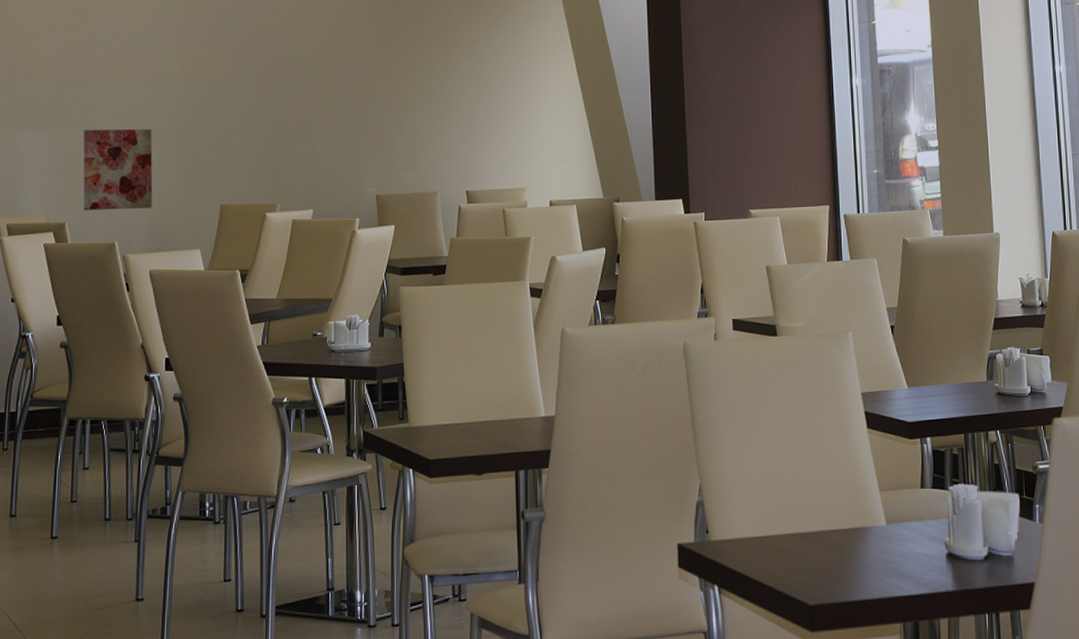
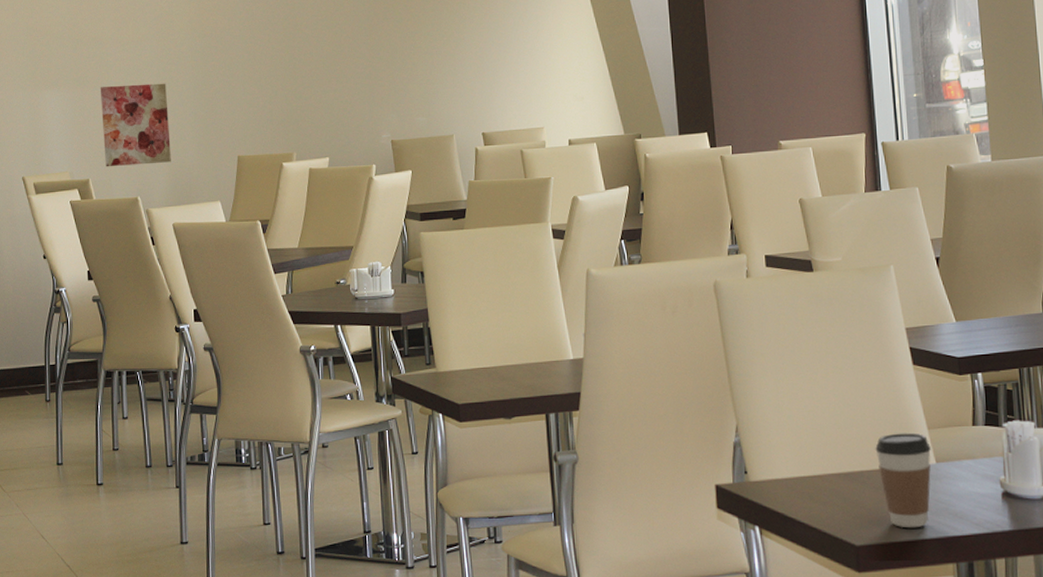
coffee cup: none [830,494,882,588] -> present [875,433,931,528]

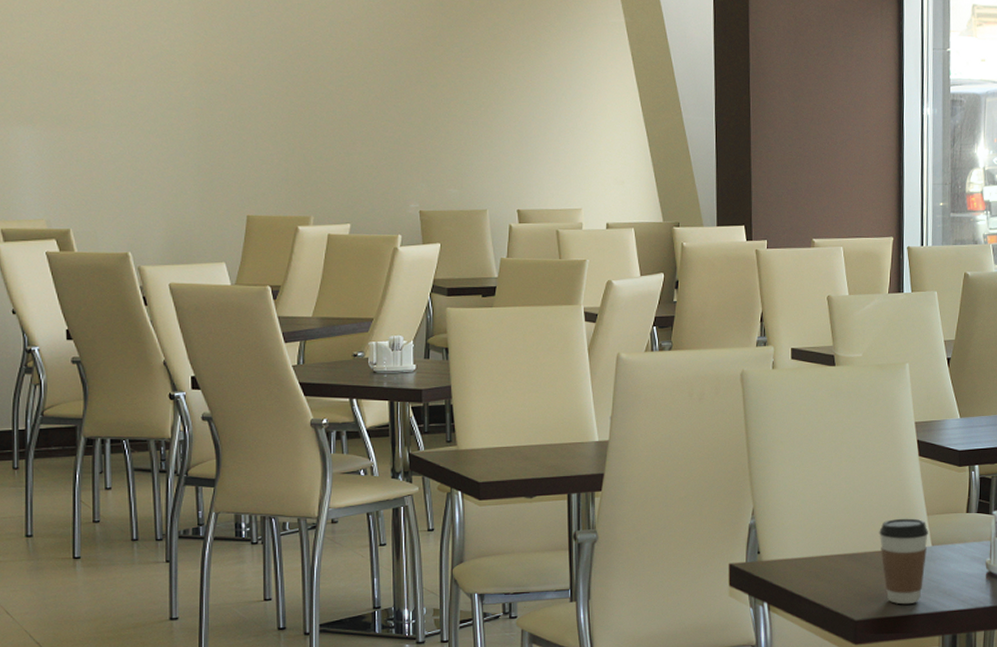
wall art: present [100,83,171,167] -> none [84,127,169,218]

